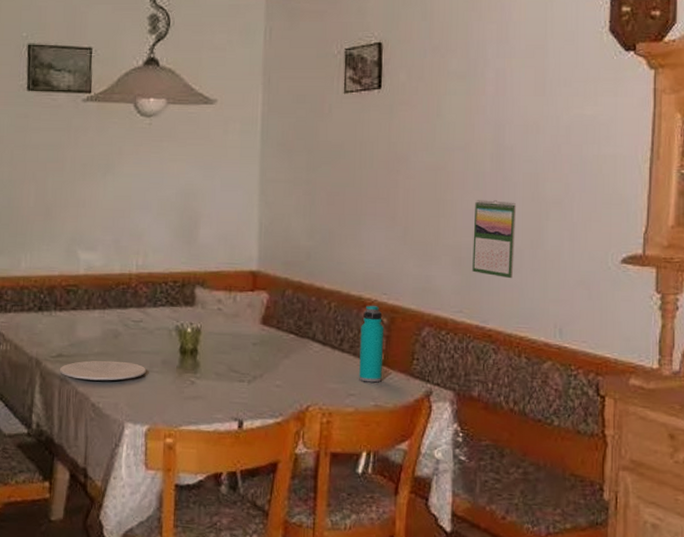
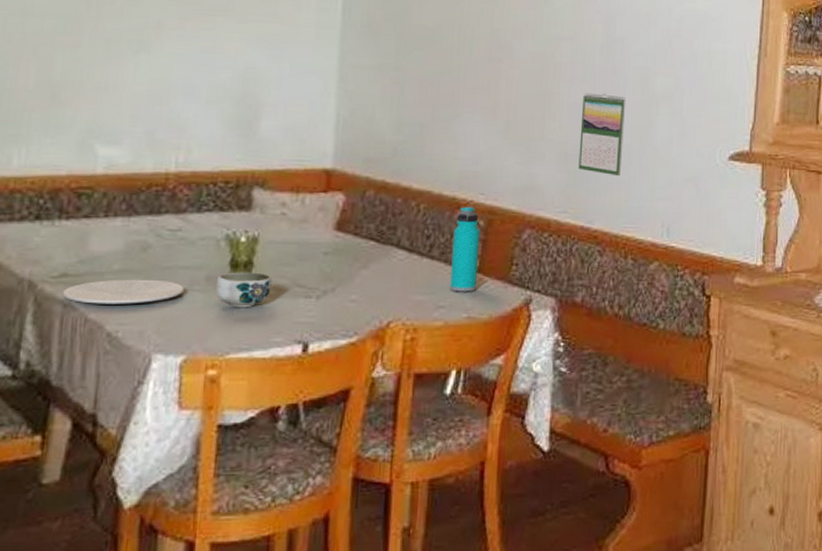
bowl: none [169,357,213,388] -> present [215,272,272,308]

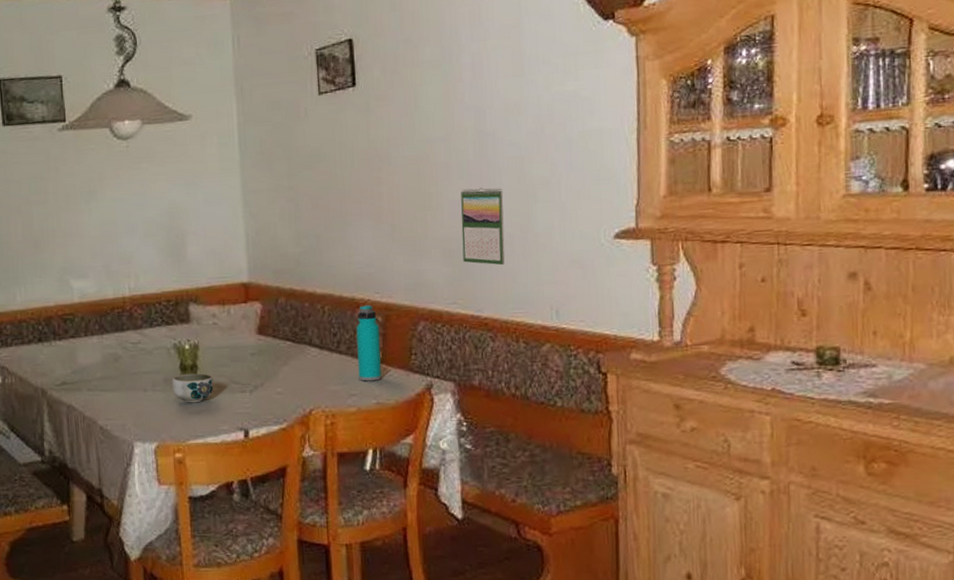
plate: present [62,279,185,304] -> none [65,383,150,405]

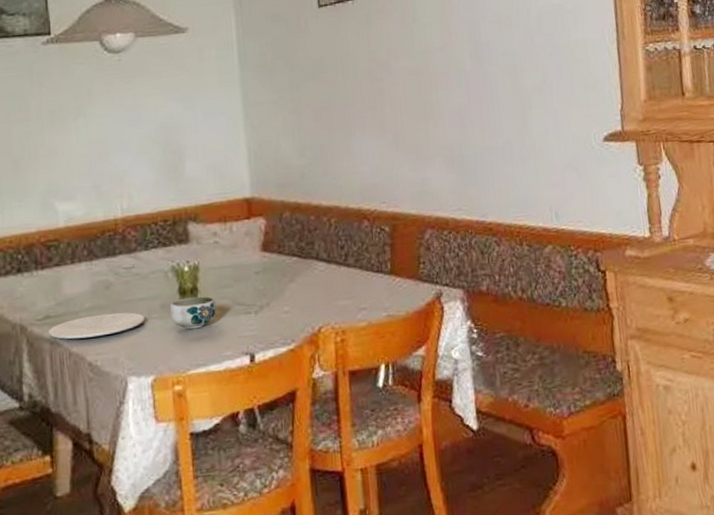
plate: none [65,383,150,405] -> present [48,312,146,340]
water bottle: present [356,304,381,381] -> none [363,215,391,294]
calendar: present [461,188,505,266] -> none [460,96,505,171]

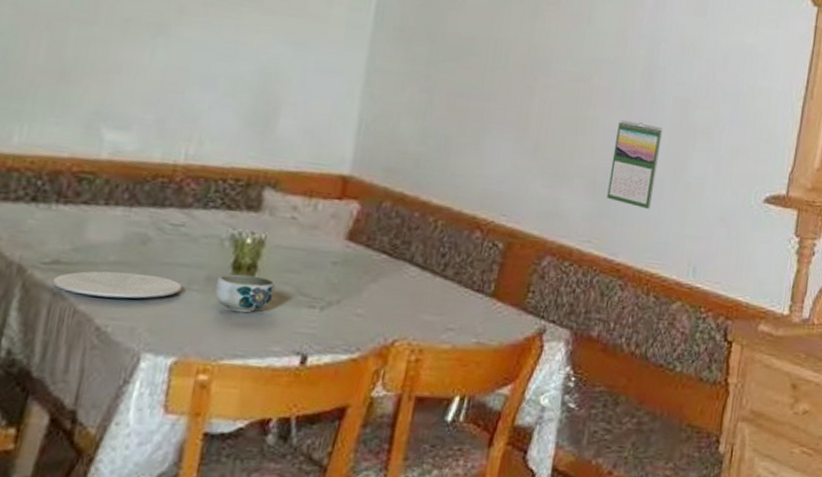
calendar: none [460,96,505,171] -> present [607,120,663,210]

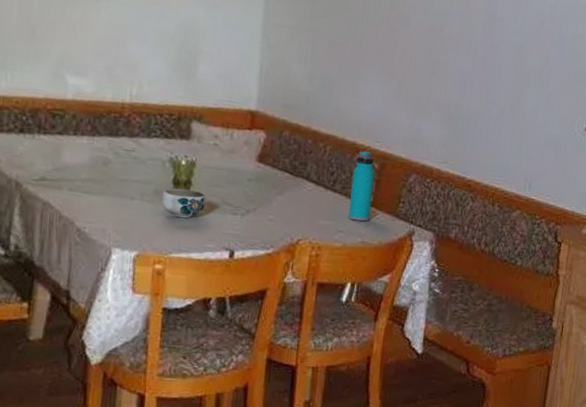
plate: present [52,271,183,299] -> none [41,186,138,207]
water bottle: none [461,226,499,317] -> present [348,151,375,222]
calendar: present [607,120,663,210] -> none [458,63,502,137]

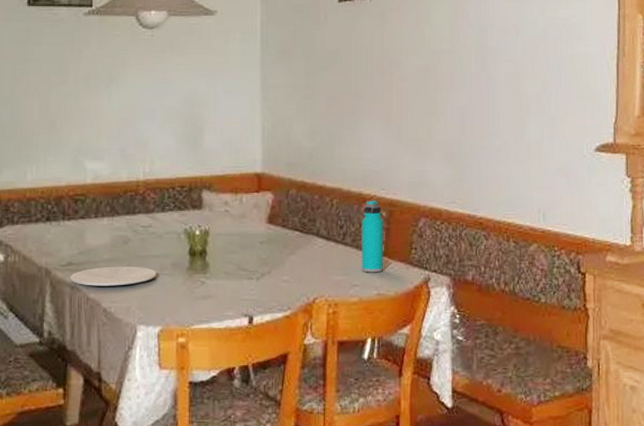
plate: none [41,186,138,207] -> present [69,266,157,286]
bowl: present [161,188,206,218] -> none [180,259,222,288]

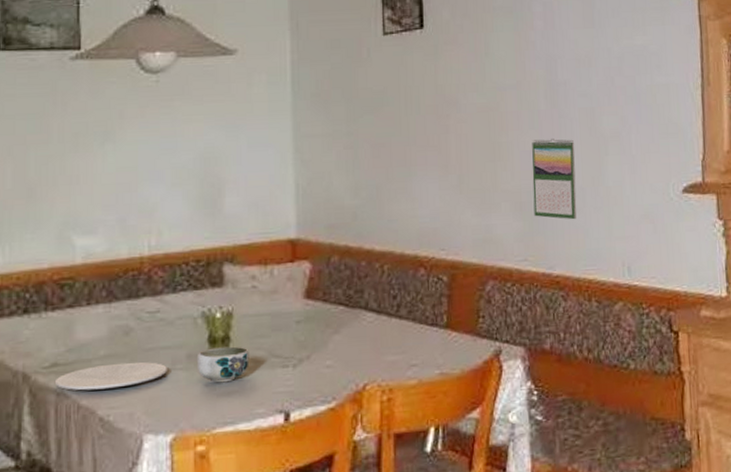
bowl: none [180,259,222,288] -> present [197,346,250,383]
water bottle: present [362,200,384,273] -> none [419,262,446,349]
calendar: none [462,98,501,170] -> present [532,139,577,220]

